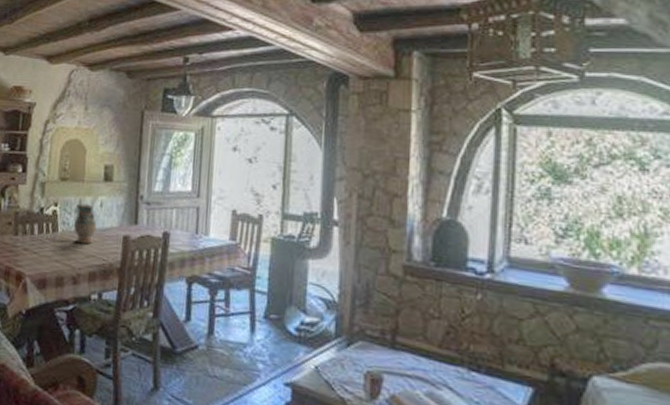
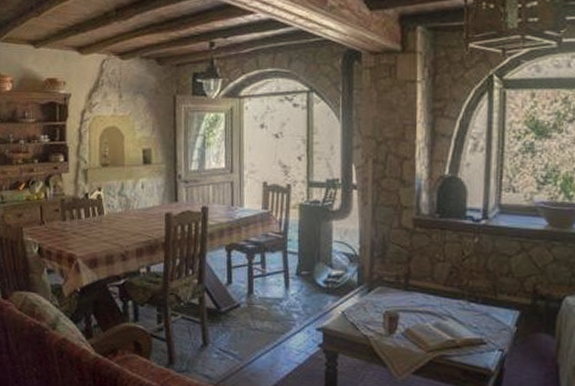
ceramic pitcher: present [73,203,98,244] -> none [118,187,141,224]

